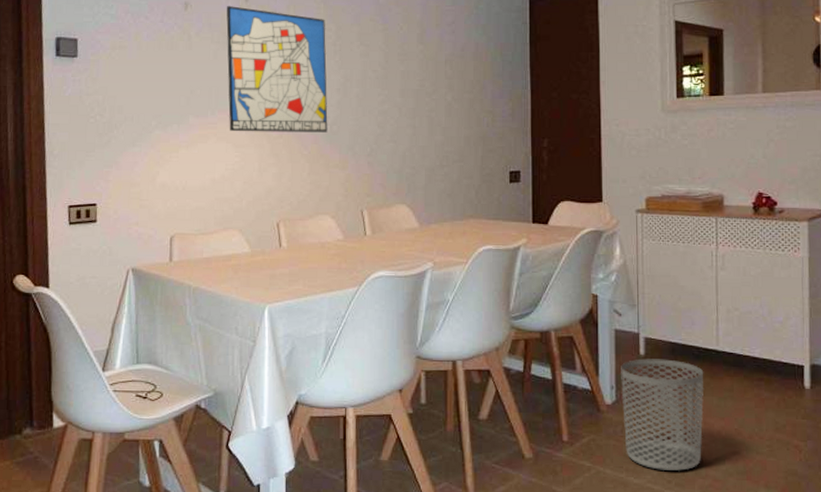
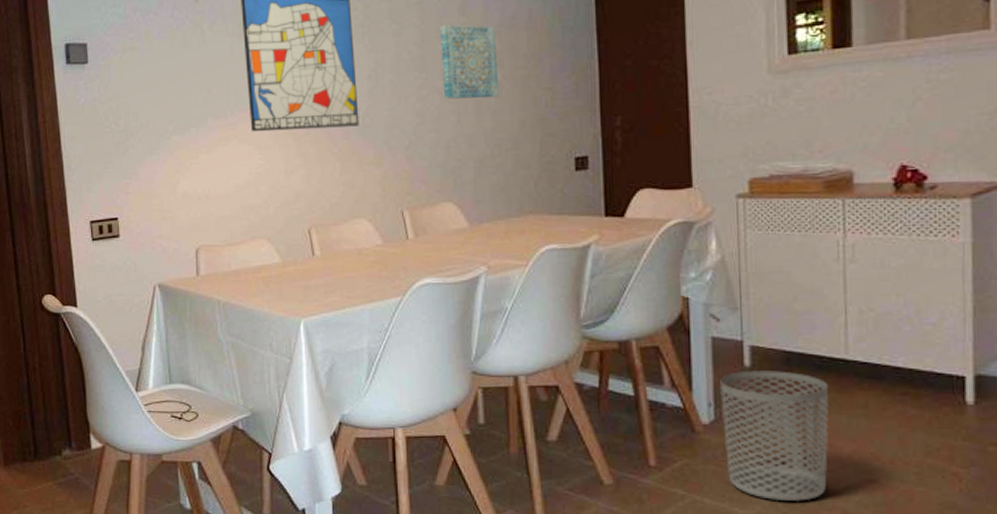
wall art: none [401,50,449,116] -> present [440,24,500,100]

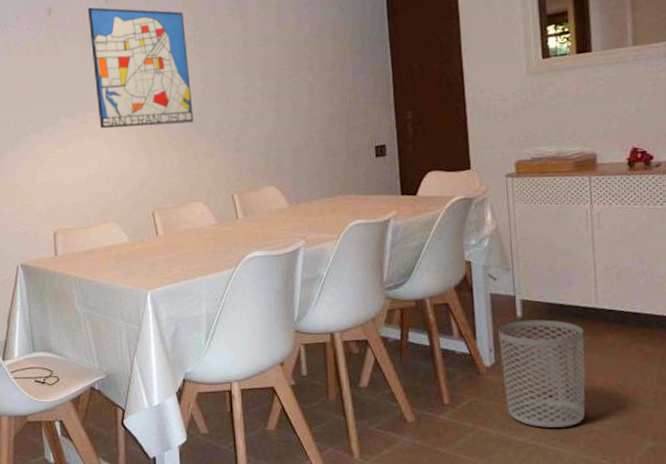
wall art: present [440,24,500,100] -> none [260,35,311,99]

